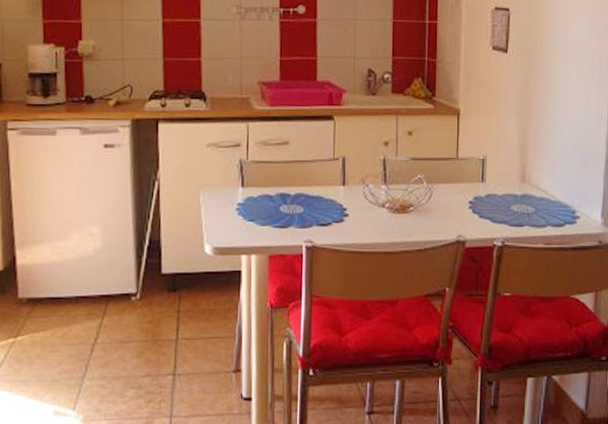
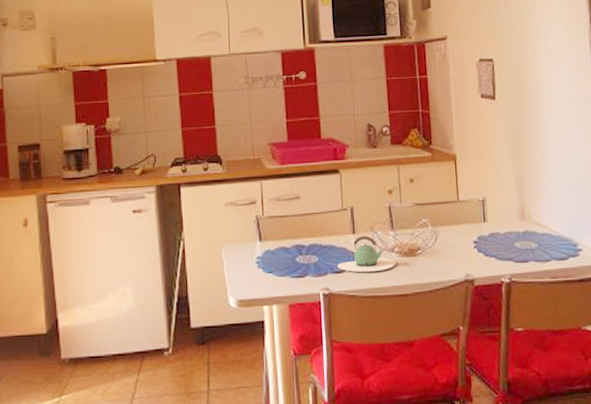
teapot: none [323,188,386,227] -> present [337,235,396,273]

